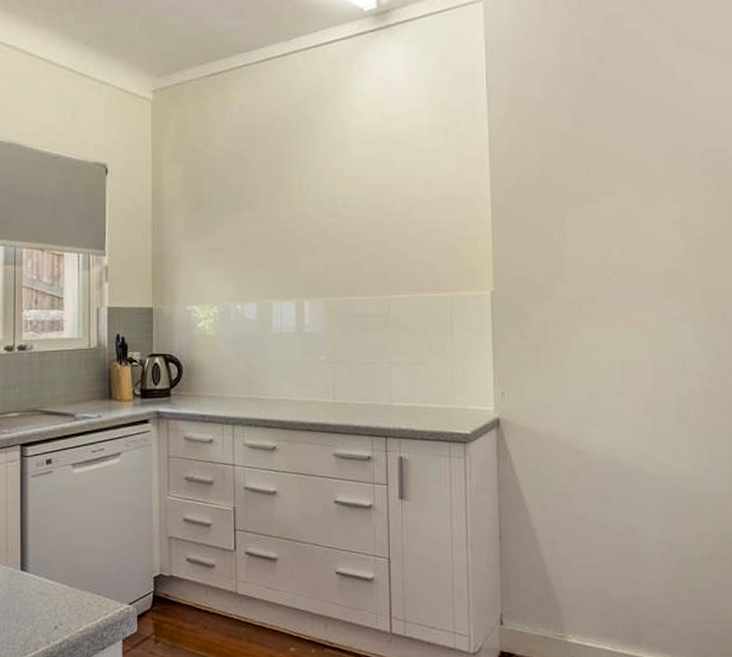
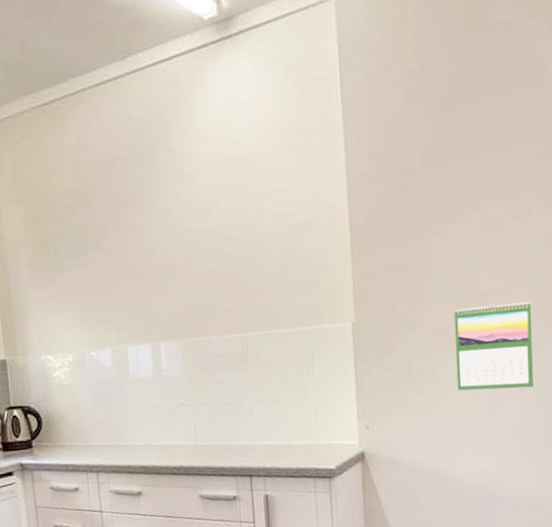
calendar: none [588,281,665,364] -> present [454,301,533,391]

